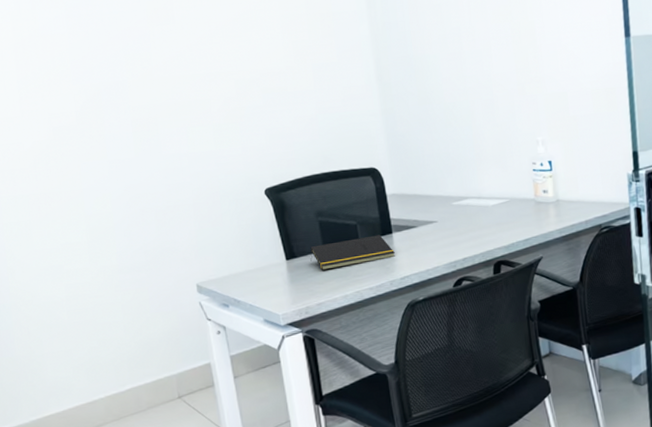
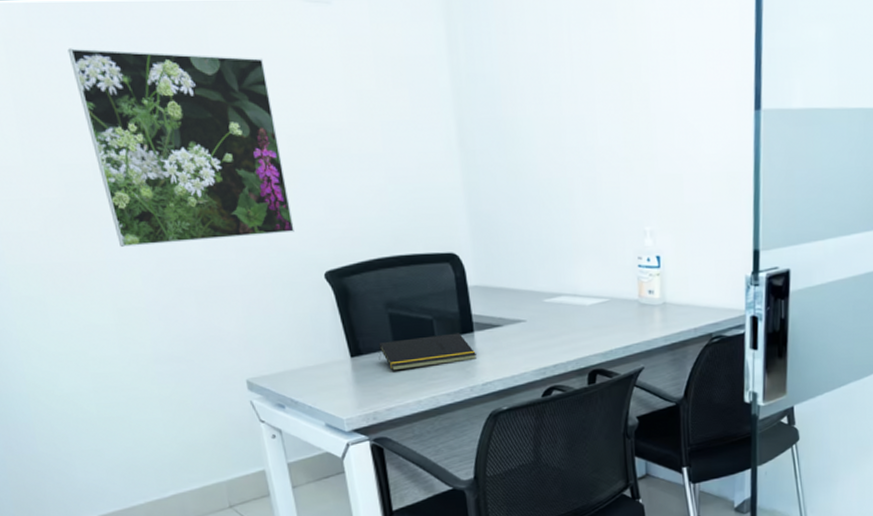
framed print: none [61,21,240,177] -> present [67,48,294,247]

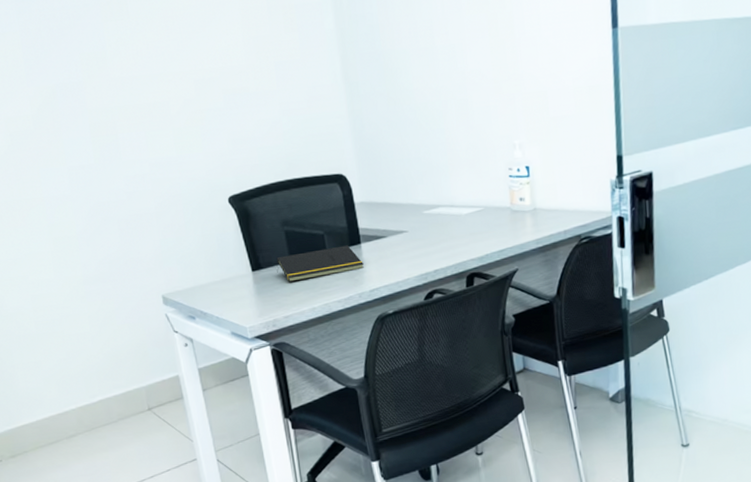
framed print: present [67,48,294,247] -> none [12,15,202,185]

